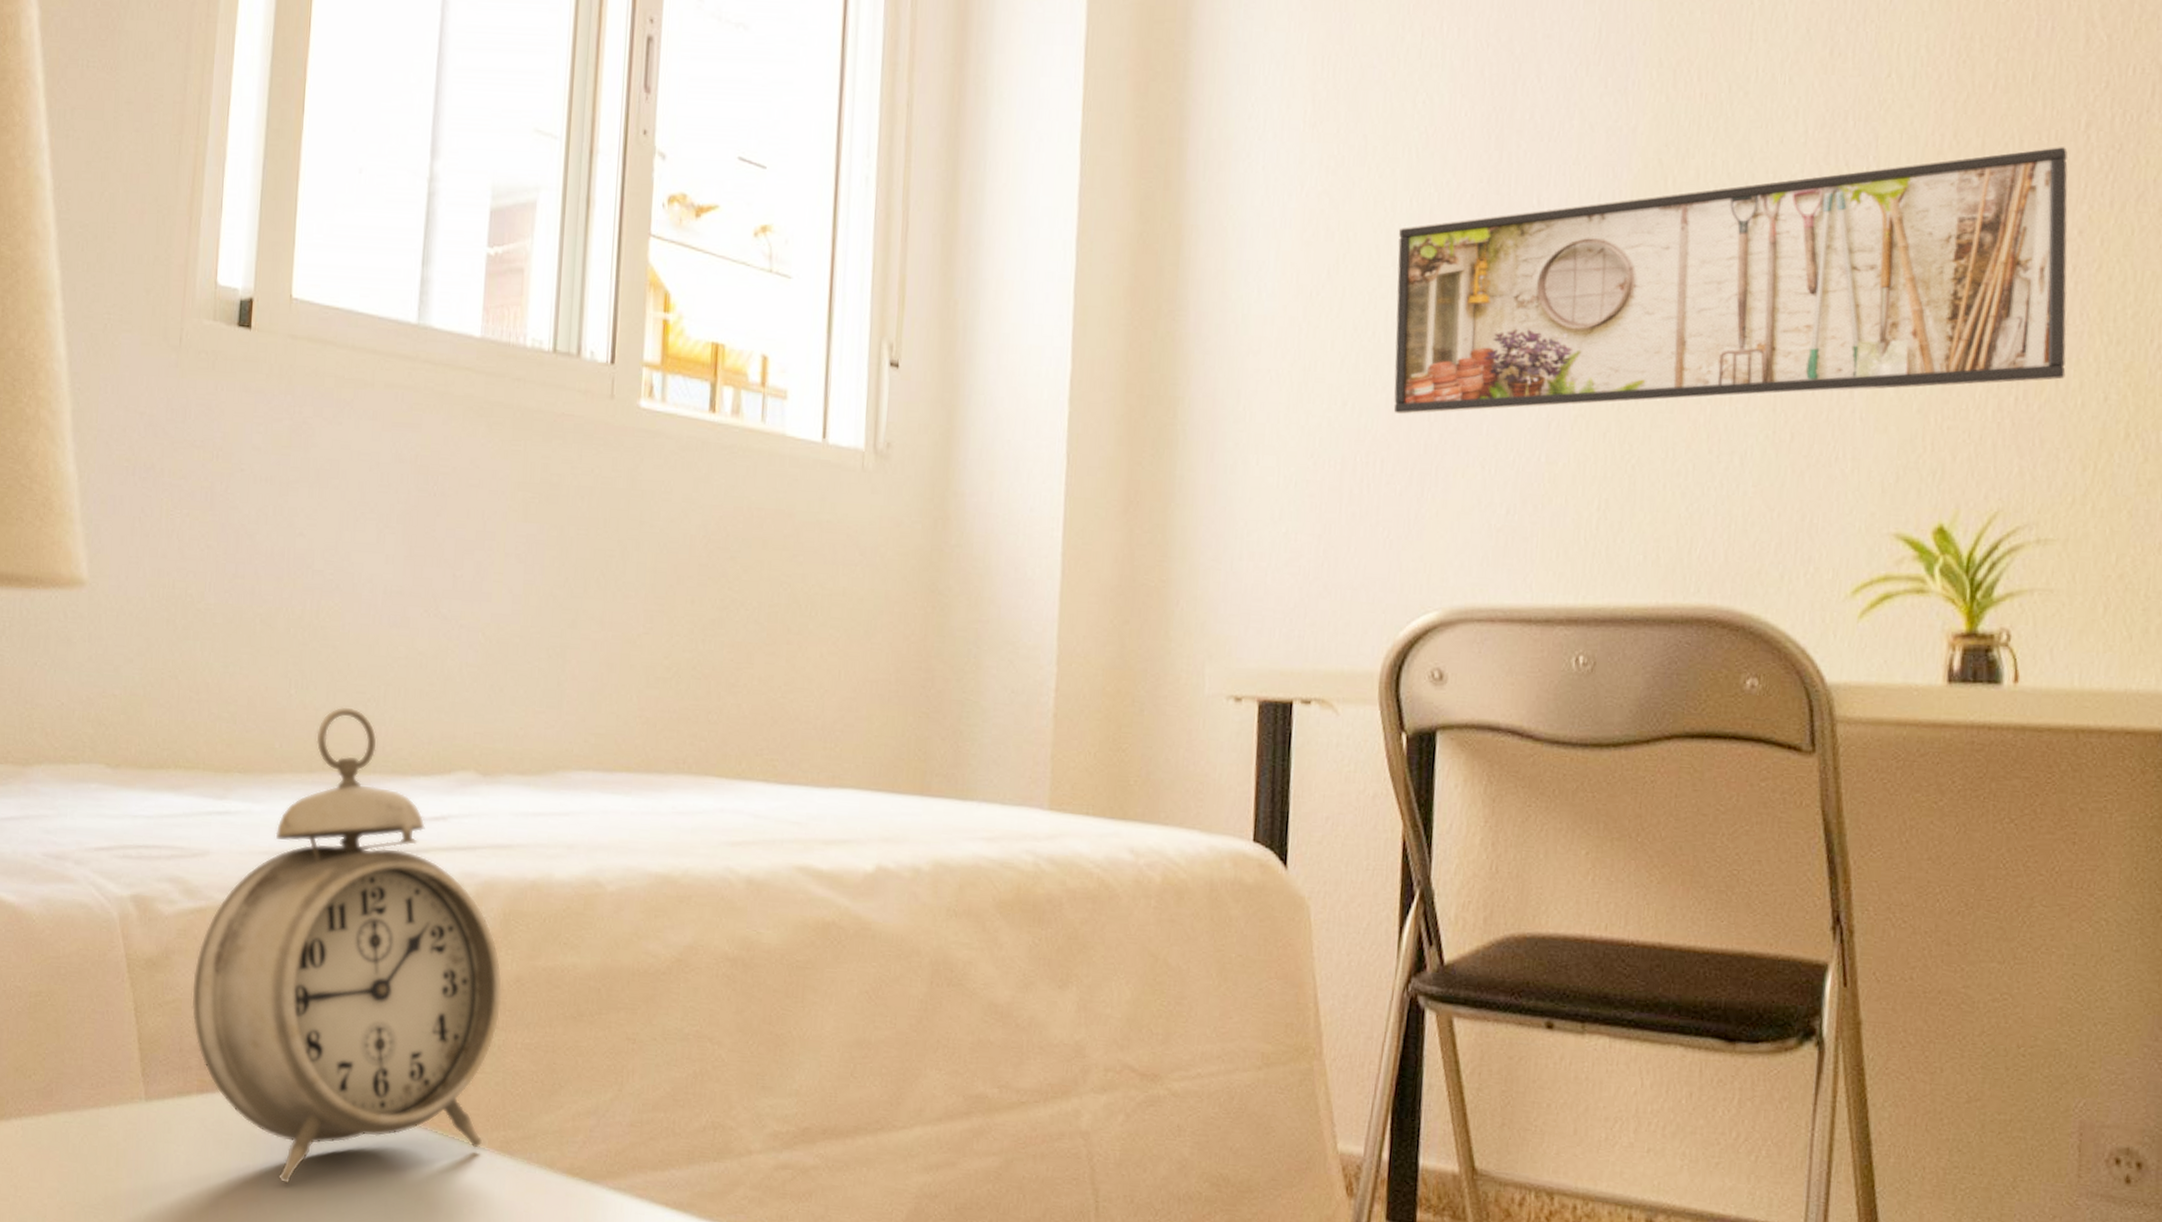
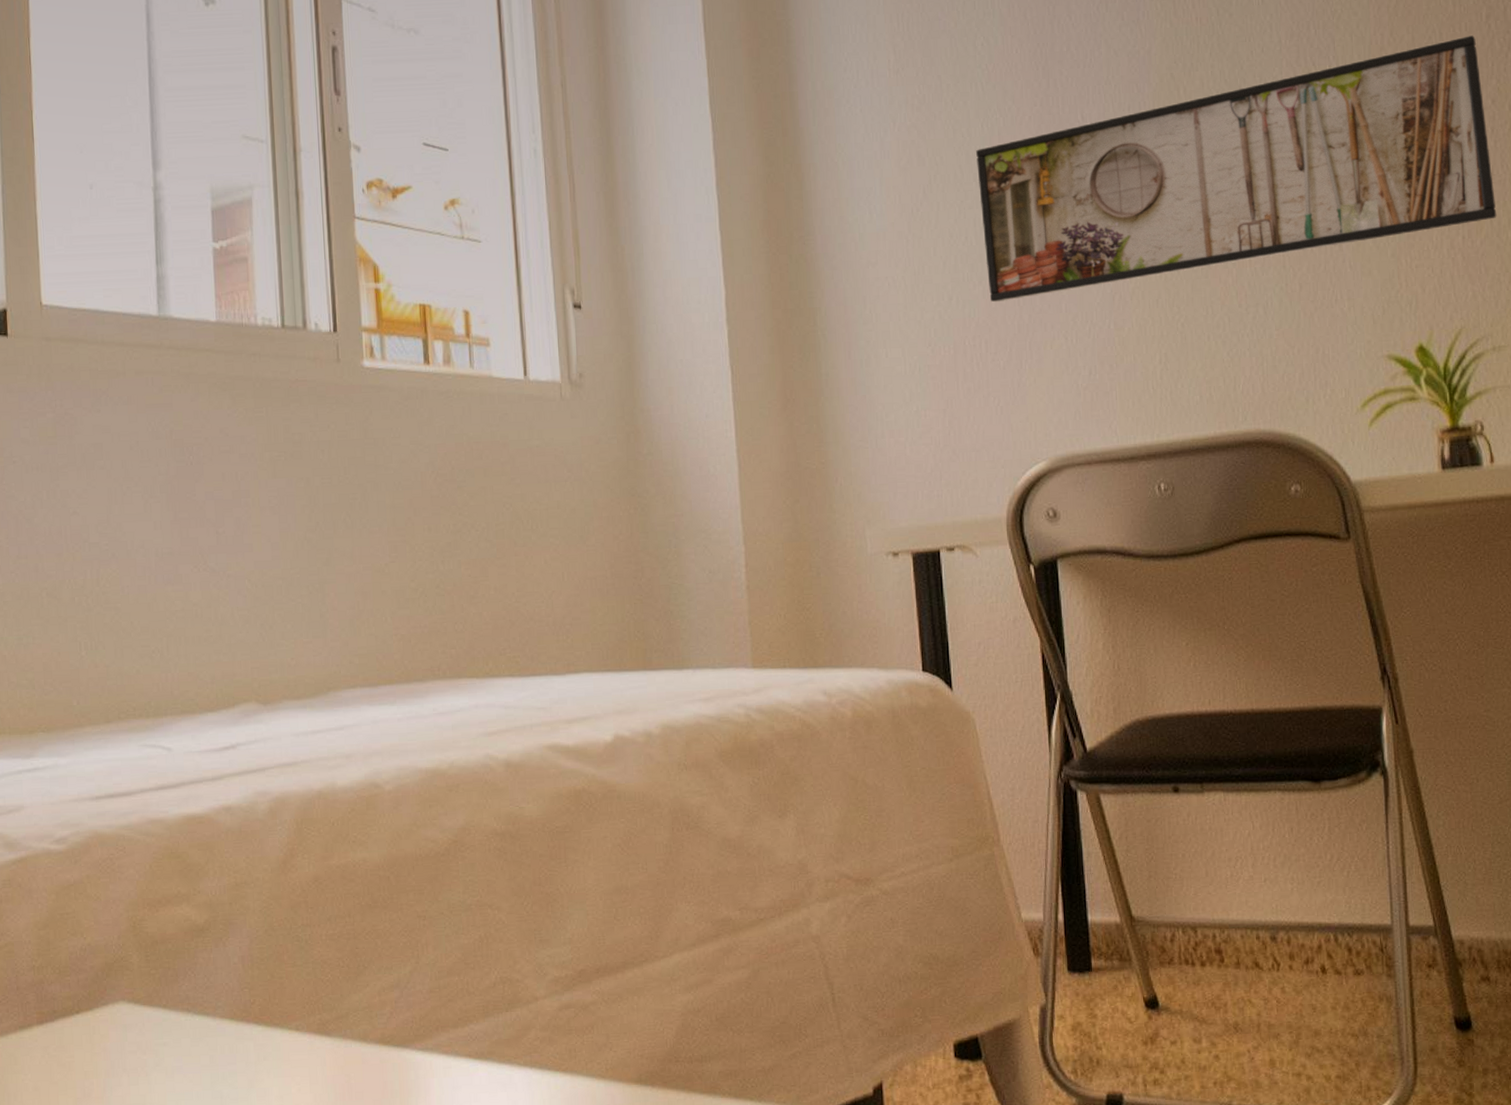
alarm clock: present [191,706,503,1184] -> none [21,660,304,1093]

